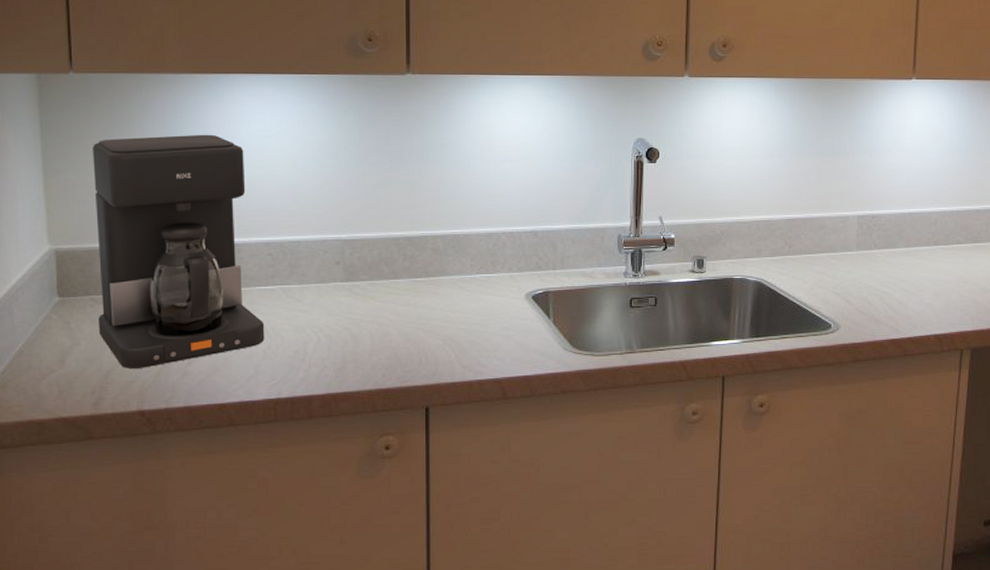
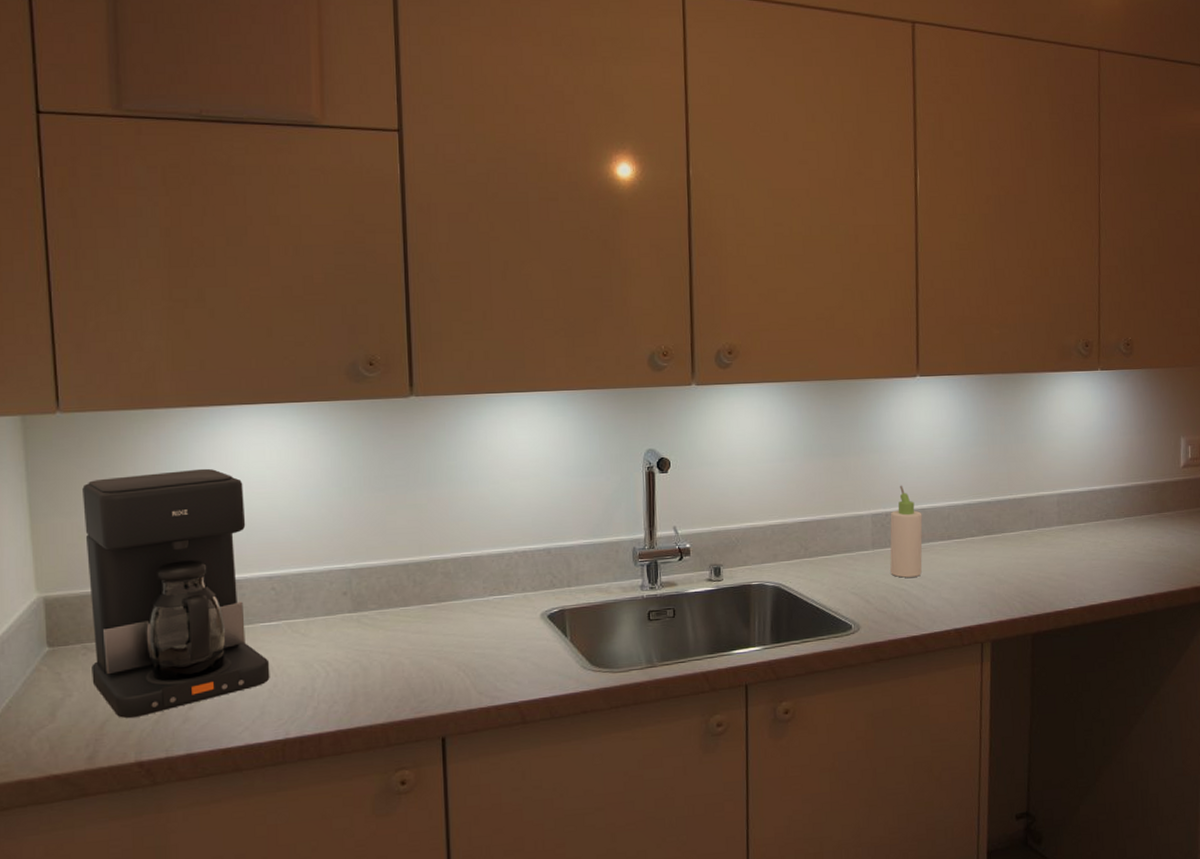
bottle: none [874,188,909,281] -> present [890,485,923,578]

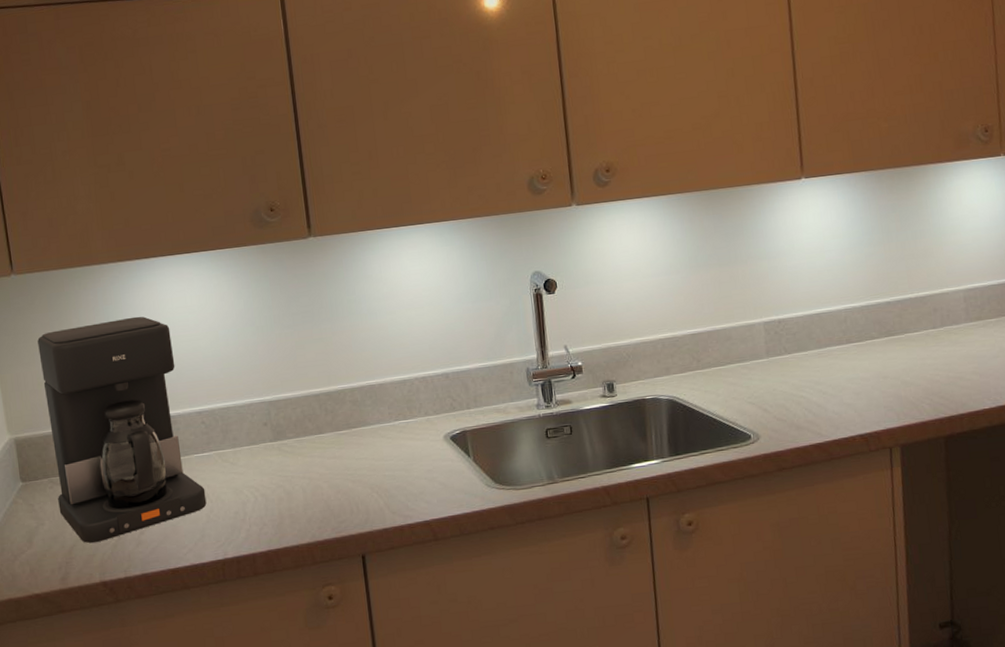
bottle: present [890,485,923,578] -> none [783,290,821,385]

